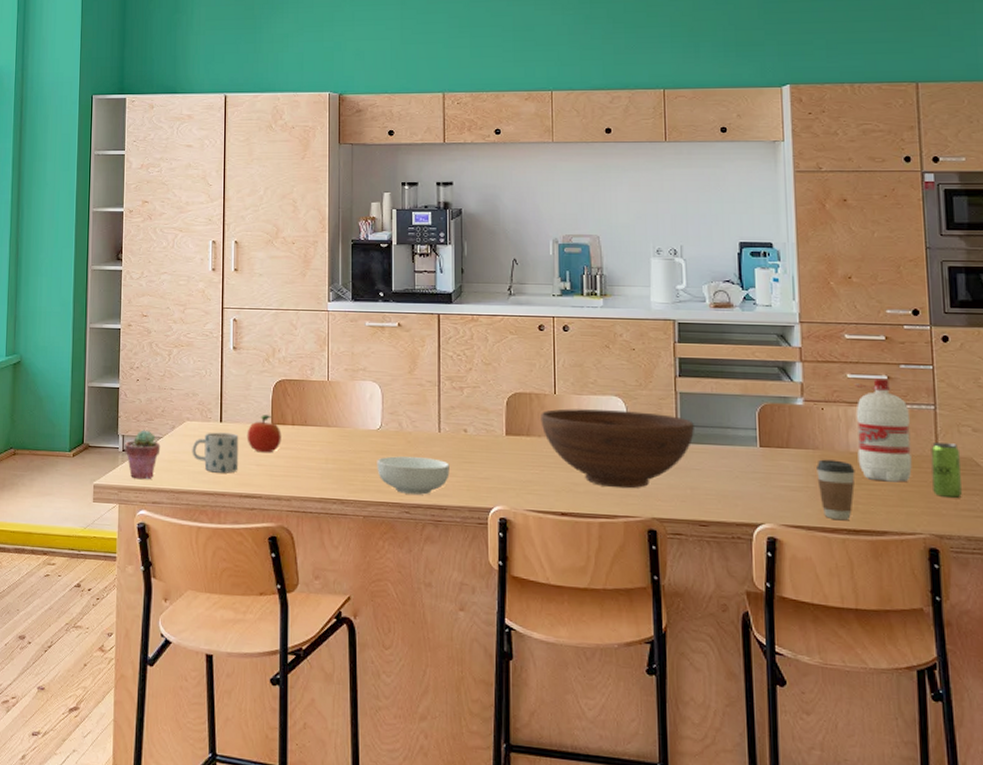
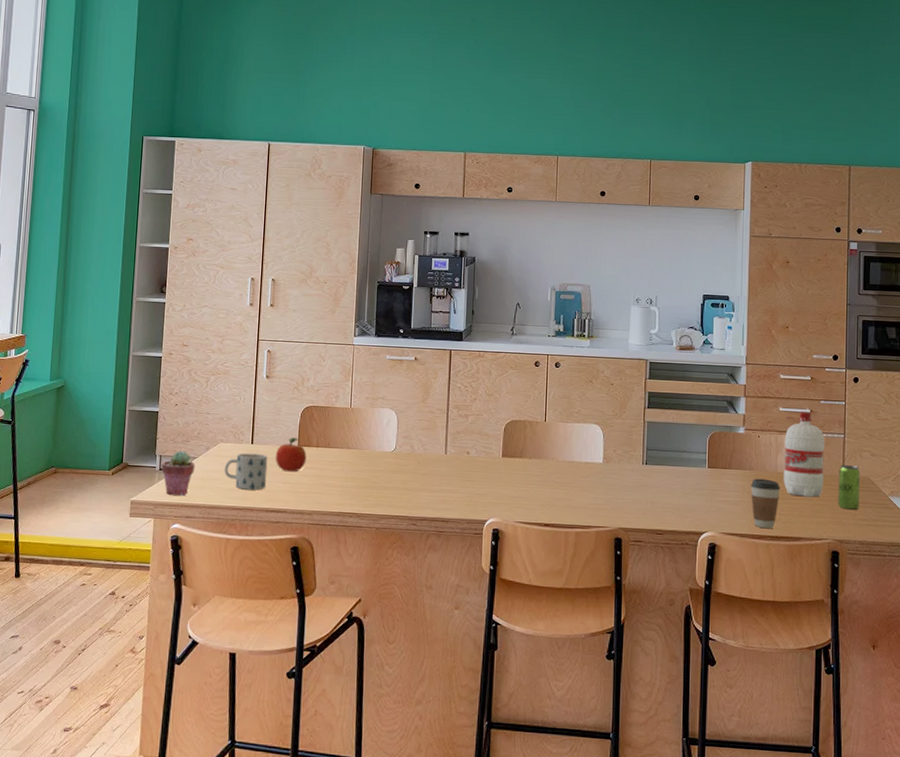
cereal bowl: present [377,456,450,495] -> none [390,475,453,509]
fruit bowl: present [540,408,694,489] -> none [532,434,657,503]

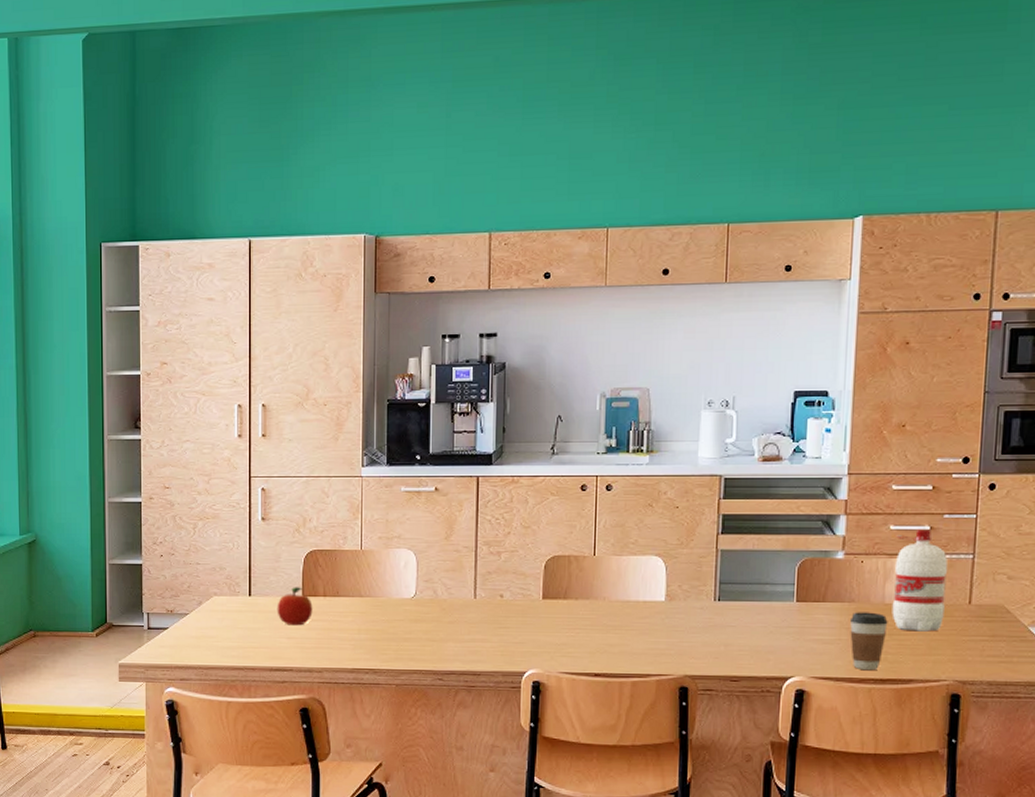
potted succulent: present [161,450,195,496] -> none [150,606,187,657]
mug: present [224,453,268,490] -> none [220,606,269,647]
beverage can: present [838,465,861,510] -> none [962,591,993,644]

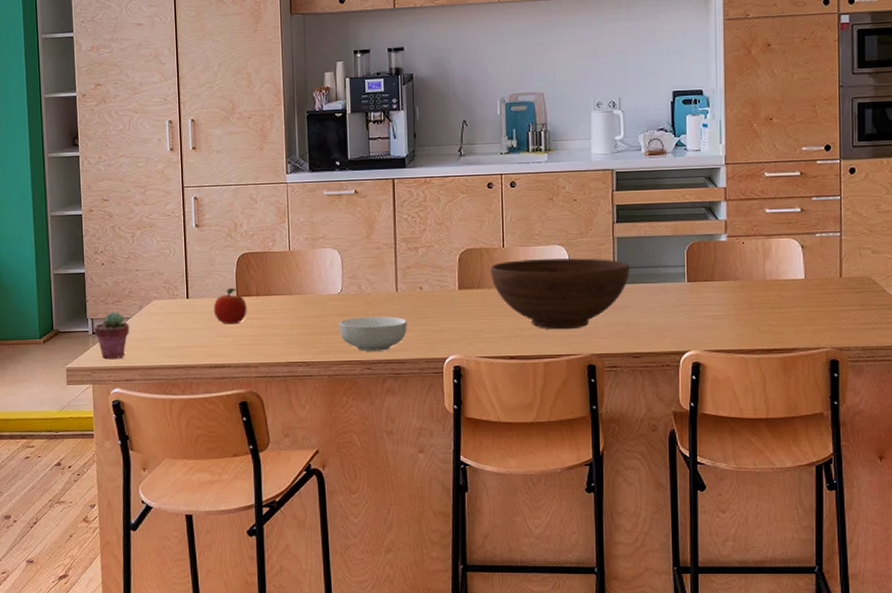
potted succulent: none [150,606,187,657] -> present [94,311,130,360]
cereal bowl: none [410,623,484,661] -> present [339,316,407,351]
fruit bowl: none [578,570,733,648] -> present [490,258,630,330]
coffee cup: present [850,612,888,670] -> none [737,288,770,341]
water bottle: present [892,529,948,632] -> none [771,211,820,304]

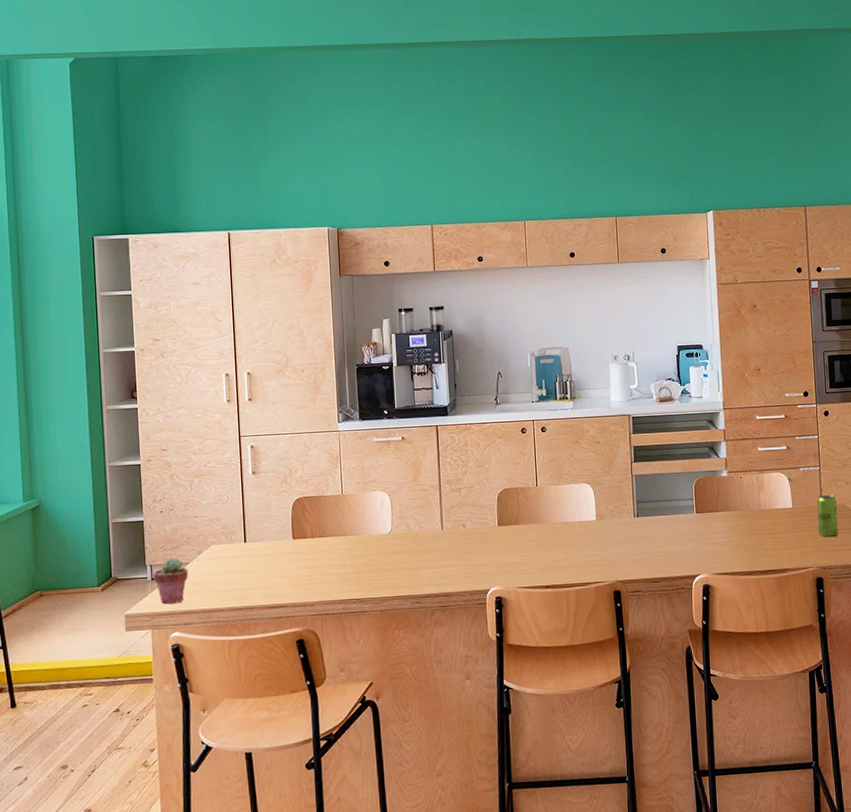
fruit: present [213,288,247,325] -> none [270,531,303,566]
cereal bowl: present [339,316,407,351] -> none [389,553,453,587]
fruit bowl: present [490,258,630,330] -> none [526,494,647,560]
beverage can: none [835,265,861,314] -> present [817,495,838,537]

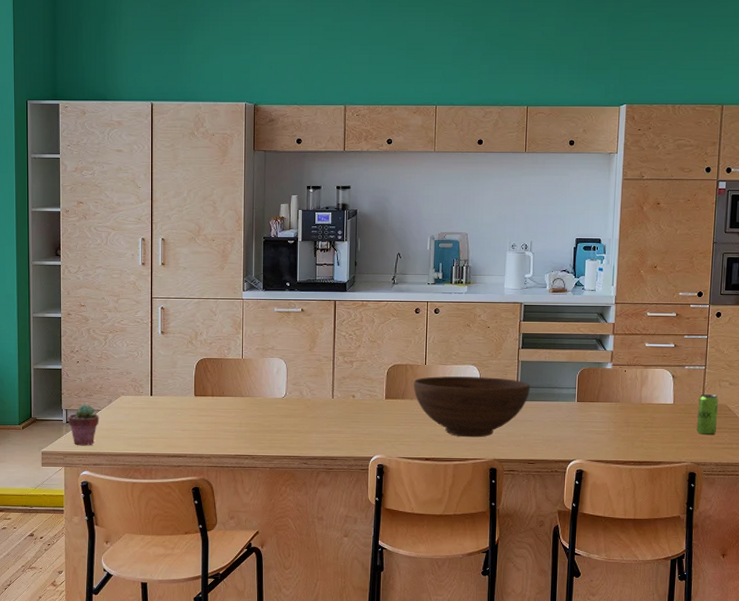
fruit bowl: none [526,494,647,560] -> present [413,376,530,438]

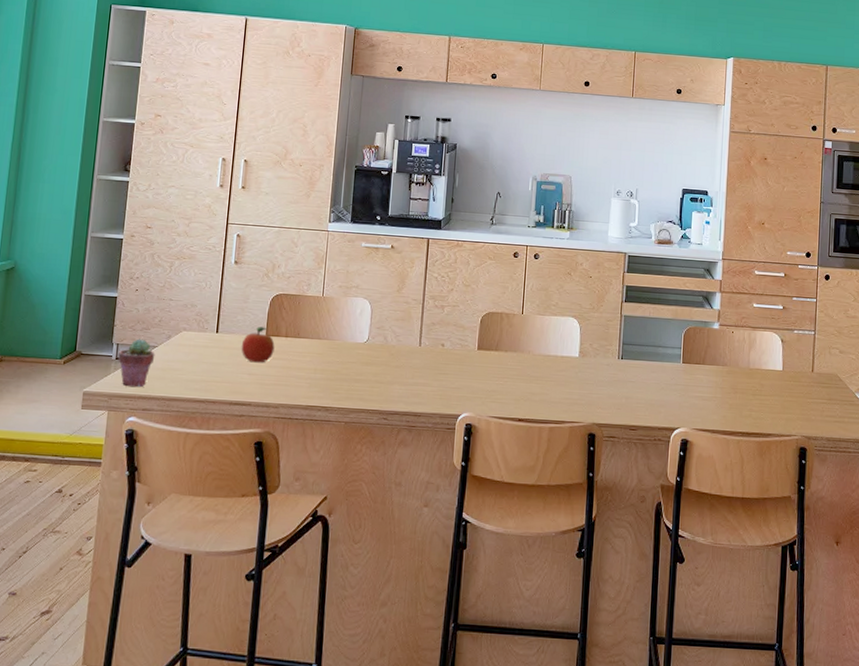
fruit: none [173,388,203,420] -> present [241,327,275,363]
fruit bowl: present [413,376,530,438] -> none [508,327,633,398]
beverage can: present [697,394,719,435] -> none [807,361,829,406]

